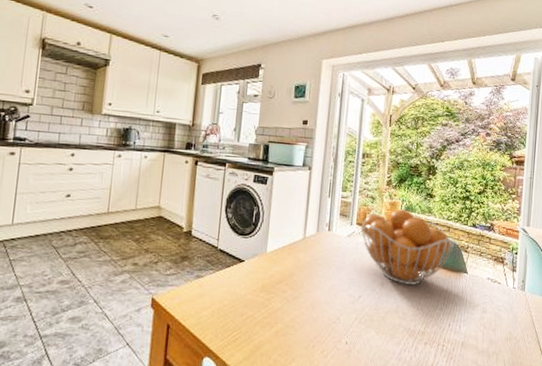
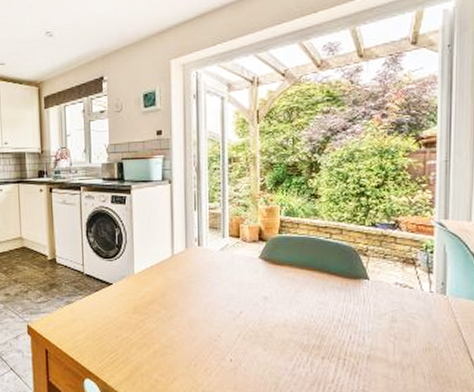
fruit basket: present [360,209,454,285] -> none [234,215,349,297]

